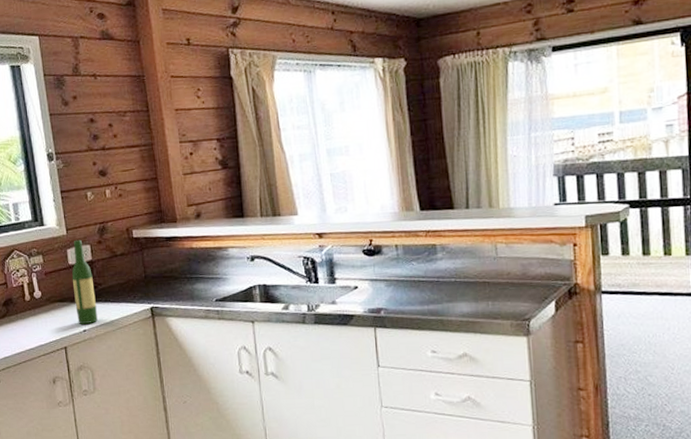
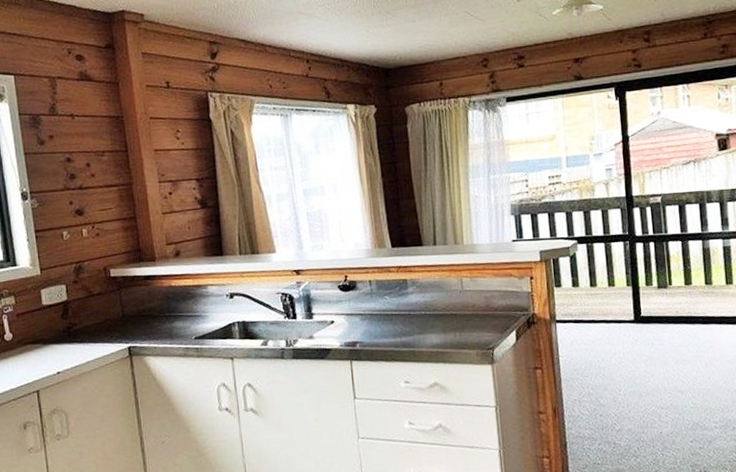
wine bottle: present [72,239,98,324] -> none [45,279,72,366]

